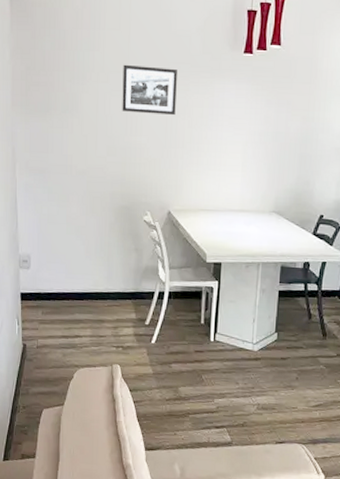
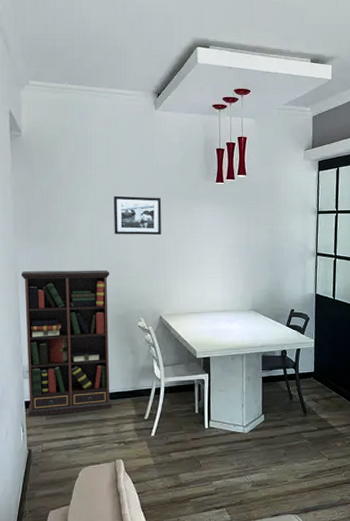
bookcase: none [18,149,115,311] -> present [21,269,113,417]

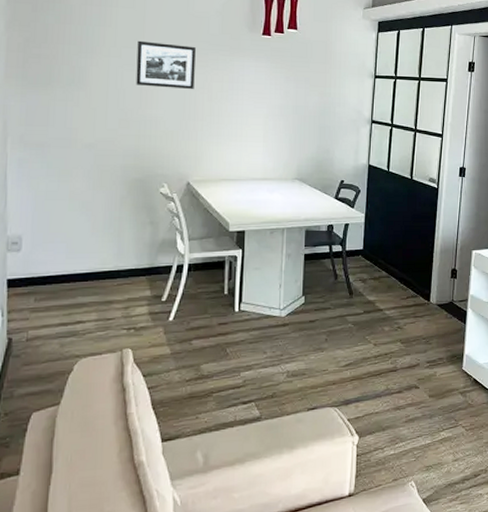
bookcase: present [21,269,113,417] -> none [10,122,128,299]

